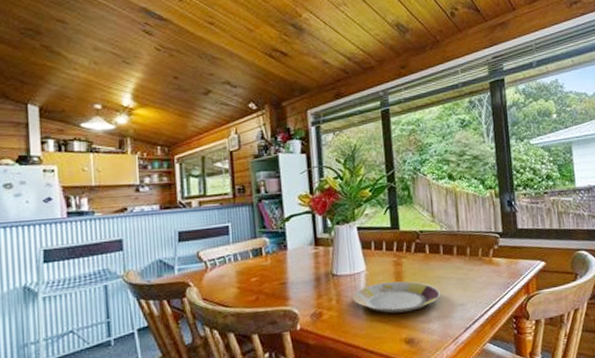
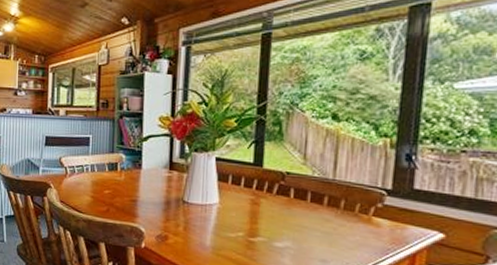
plate: present [353,281,441,314] -> none [201,219,300,256]

